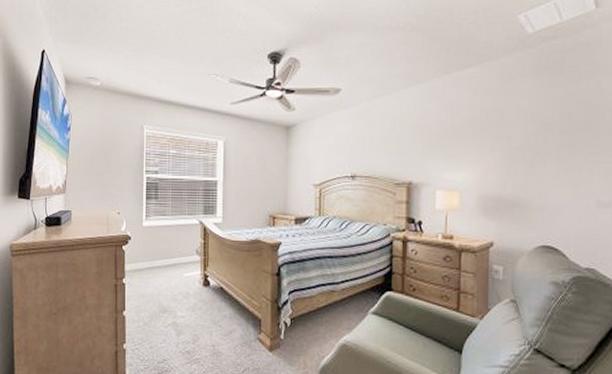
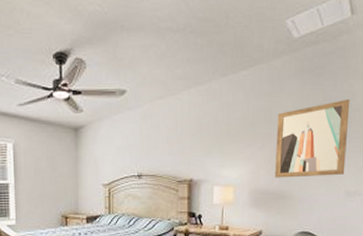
wall art: none [508,97,598,184] -> present [275,98,350,178]

